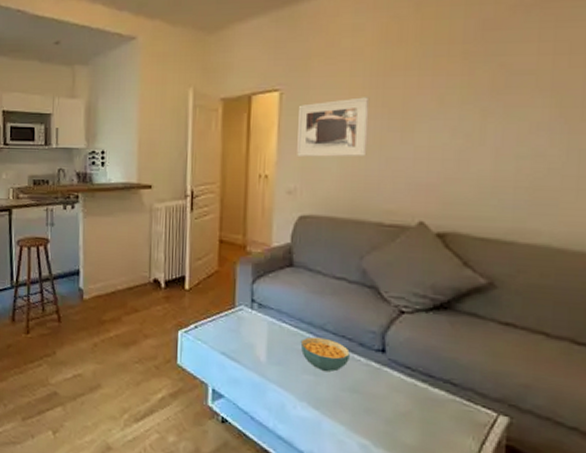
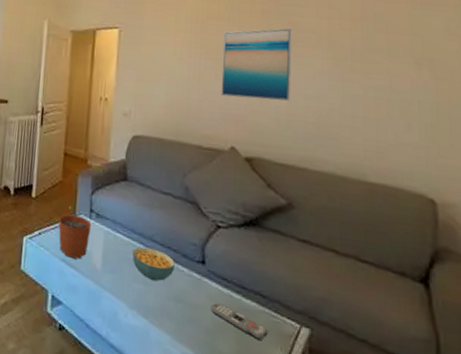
plant pot: none [216,296,254,352] -> present [58,206,92,259]
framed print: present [297,97,370,157] -> none [132,39,191,88]
remote control: none [391,392,459,430] -> present [210,302,268,340]
wall art: none [408,71,505,164] -> present [221,28,293,101]

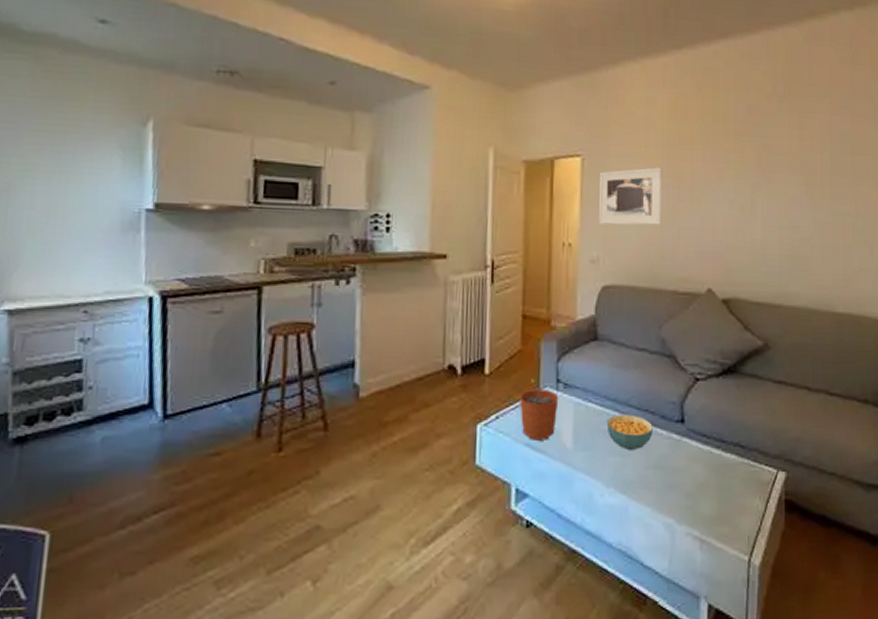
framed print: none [132,39,191,88] -> present [598,167,663,226]
remote control: present [210,302,268,340] -> none [691,462,748,493]
wall art: present [221,28,293,101] -> none [696,151,767,233]

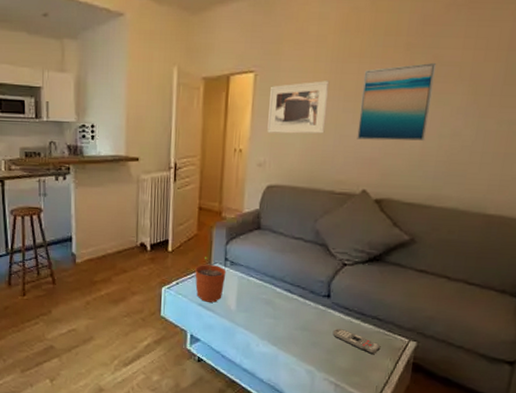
cereal bowl: present [606,414,653,451] -> none [264,287,303,316]
remote control: none [691,462,748,493] -> present [332,328,381,354]
wall art: none [696,151,767,233] -> present [357,62,437,141]

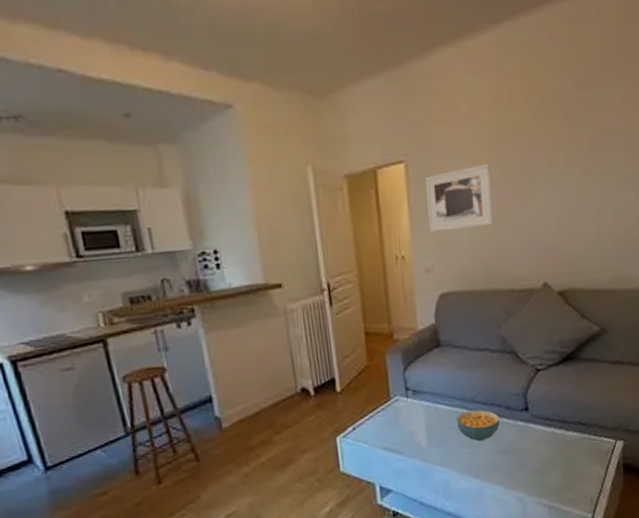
plant pot: present [195,256,227,303] -> none [372,390,410,444]
cereal bowl: none [264,287,303,316] -> present [456,409,500,442]
remote control: present [332,328,381,354] -> none [537,442,589,464]
wall art: present [357,62,437,141] -> none [525,131,599,227]

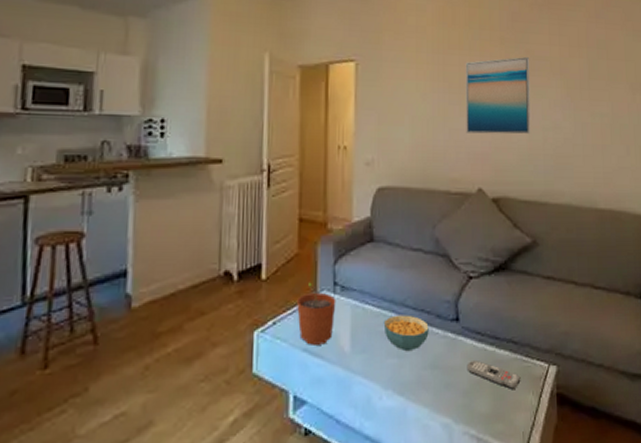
plant pot: none [372,390,410,444] -> present [297,282,336,345]
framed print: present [424,163,494,232] -> none [372,72,434,128]
wall art: none [525,131,599,227] -> present [465,56,531,134]
remote control: none [537,442,589,464] -> present [466,359,521,389]

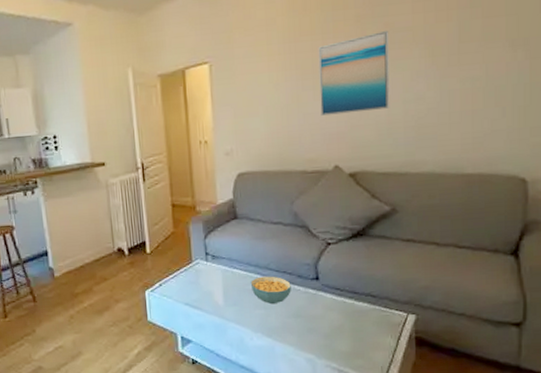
plant pot: present [297,282,336,345] -> none [177,253,209,301]
remote control: present [466,359,521,389] -> none [327,310,380,333]

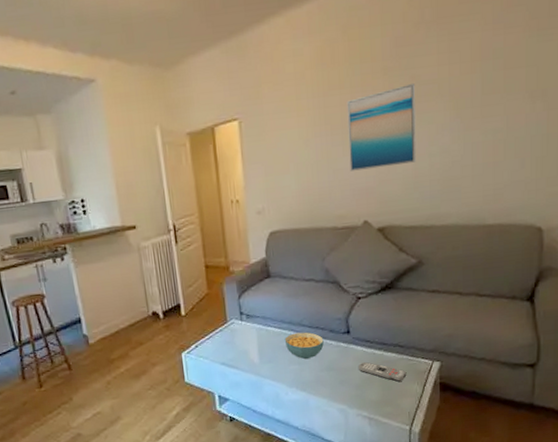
remote control: none [327,310,380,333] -> present [358,361,407,382]

